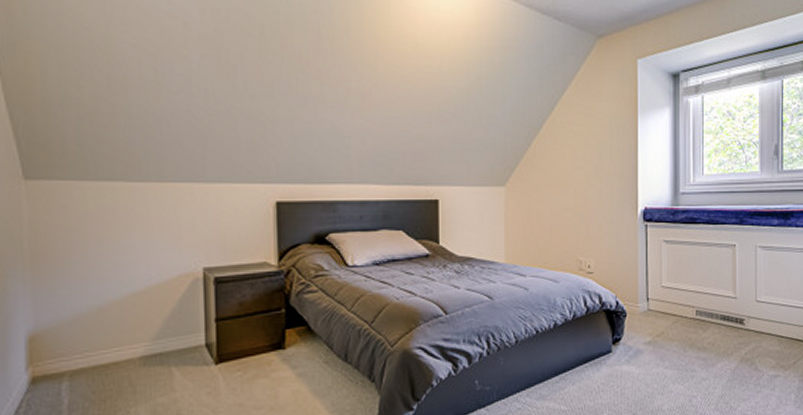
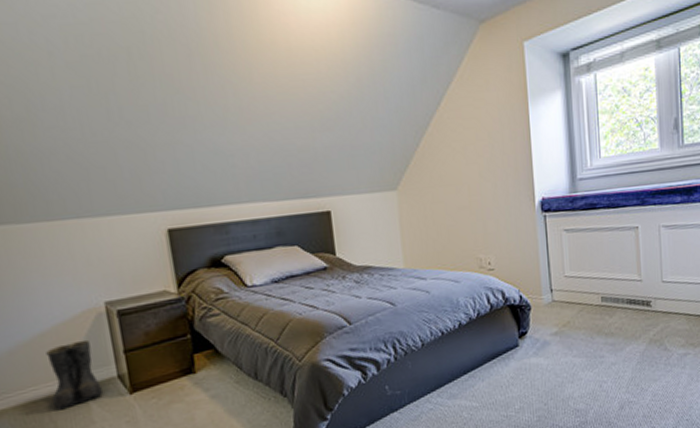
boots: none [136,304,187,375] -> present [46,339,102,410]

